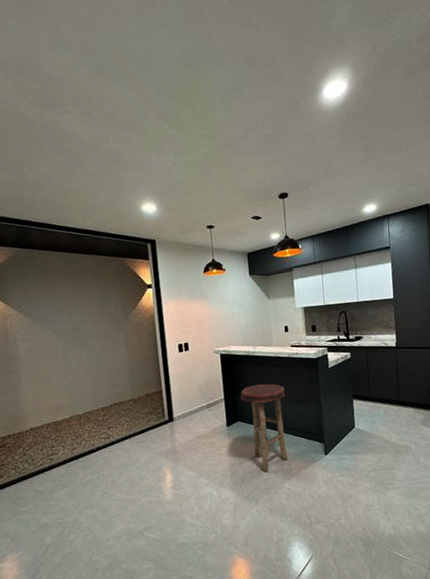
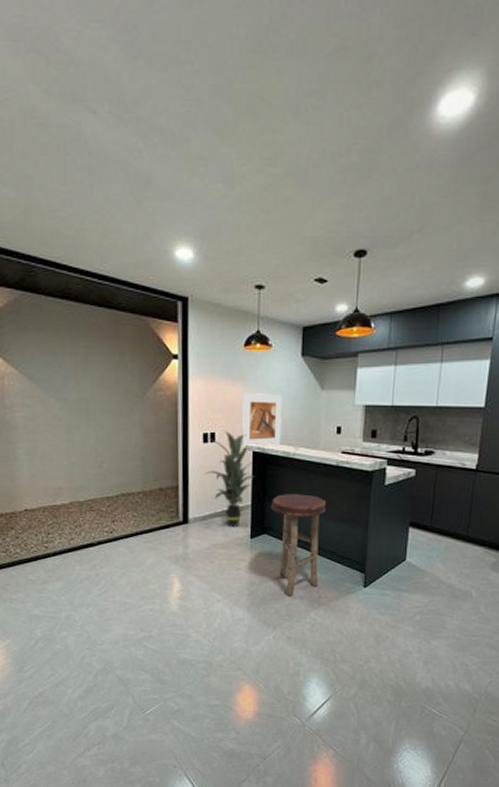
indoor plant: none [181,340,225,420] -> present [205,431,255,528]
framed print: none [207,306,242,353] -> present [242,393,282,449]

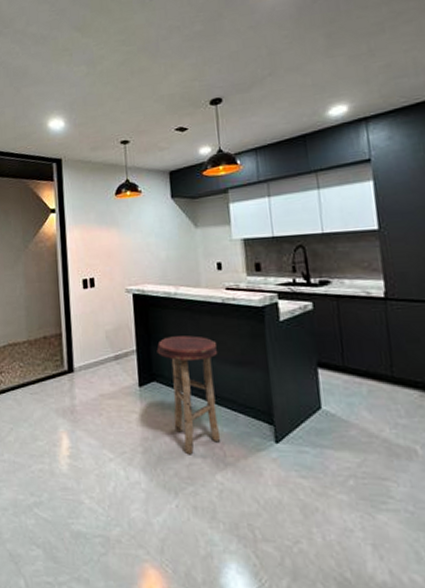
indoor plant: present [205,431,255,528] -> none [86,276,137,375]
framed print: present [242,393,282,449] -> none [117,236,161,292]

